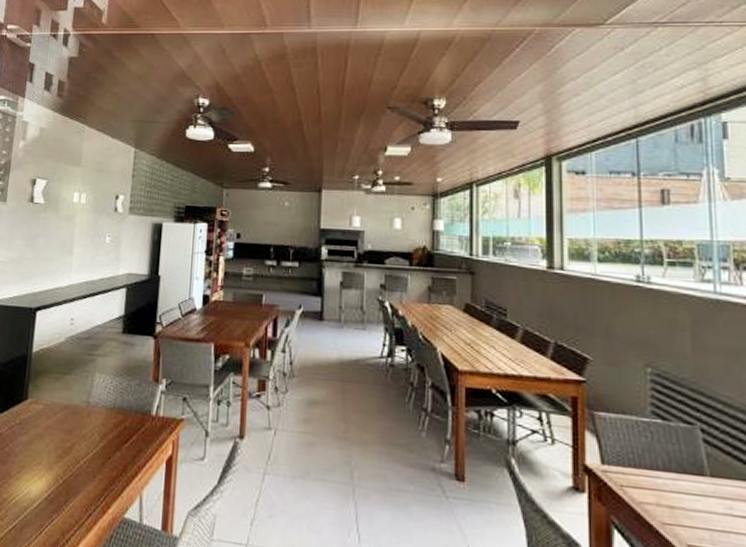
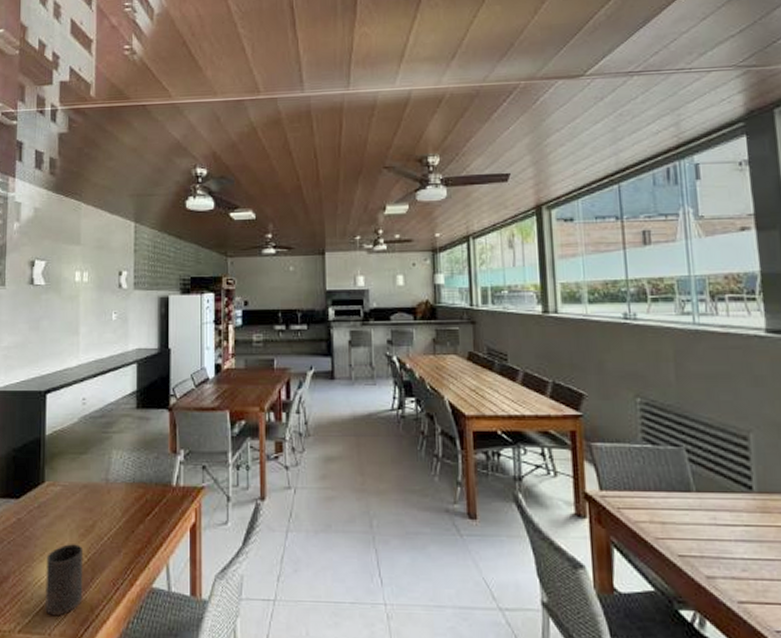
cup: none [17,464,60,536] -> present [45,544,84,616]

